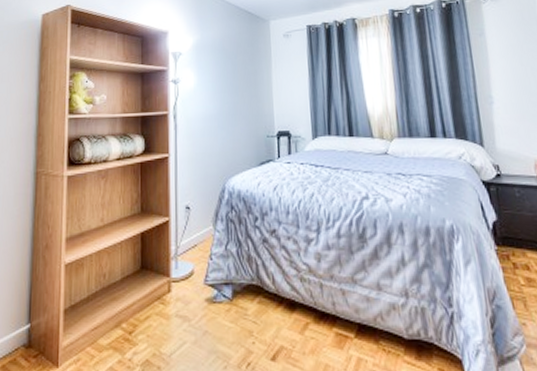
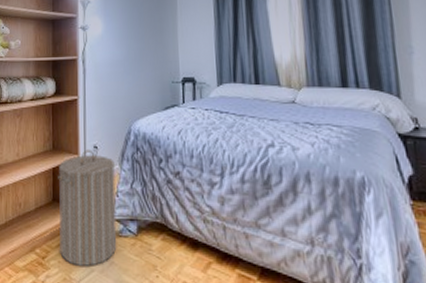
laundry hamper: none [147,210,211,338] -> present [58,149,117,266]

